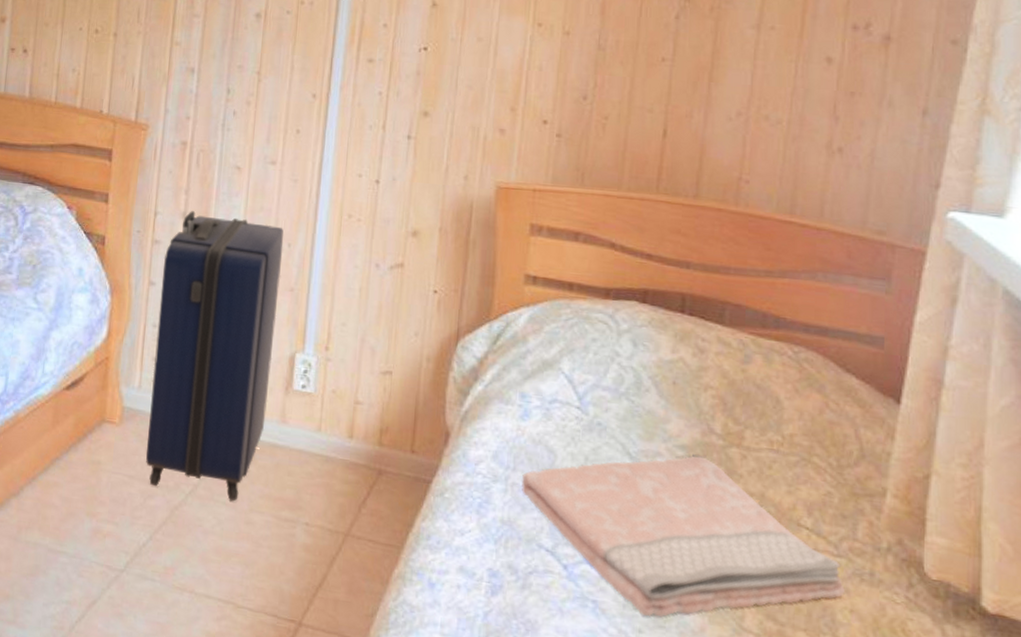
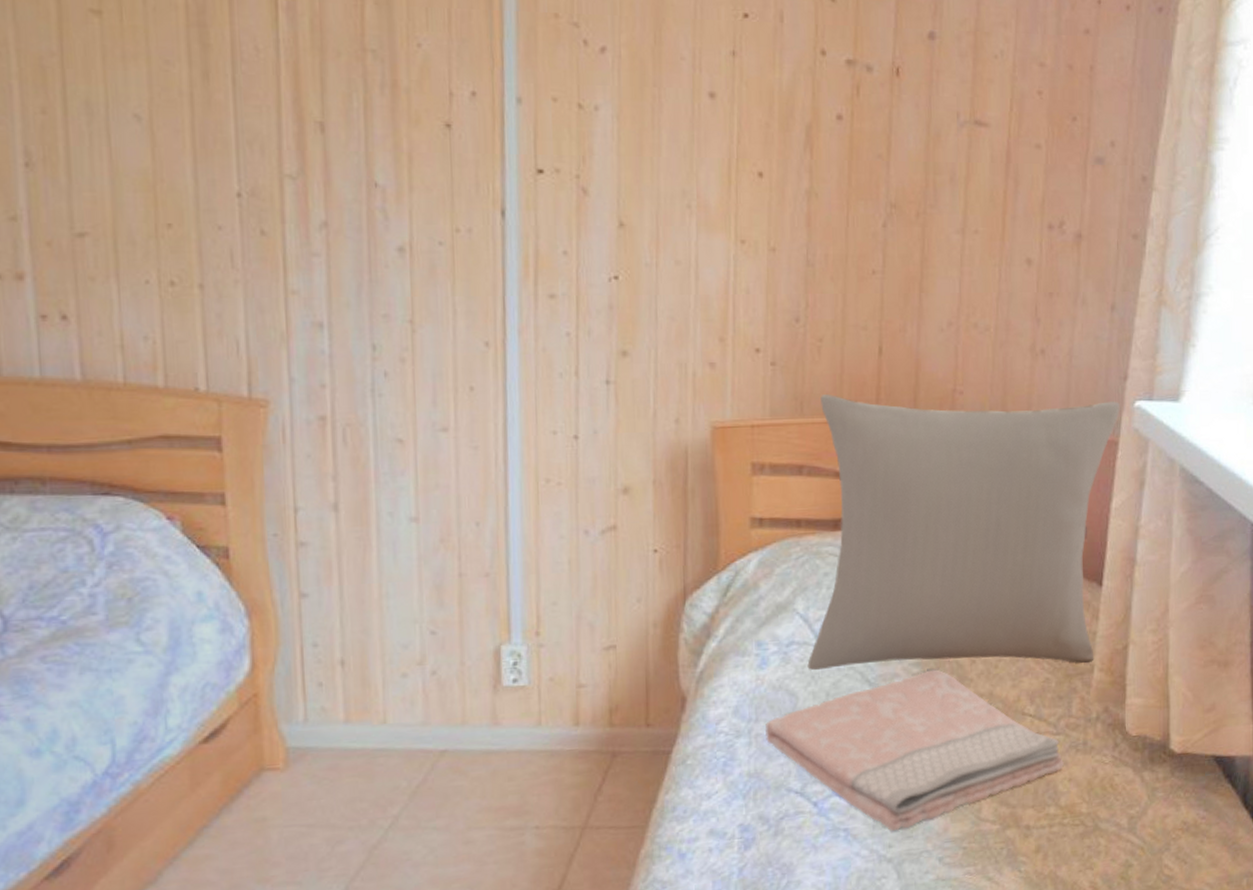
suitcase: present [145,211,284,501] -> none [316,500,474,830]
pillow: none [568,169,930,486] -> present [807,394,1120,671]

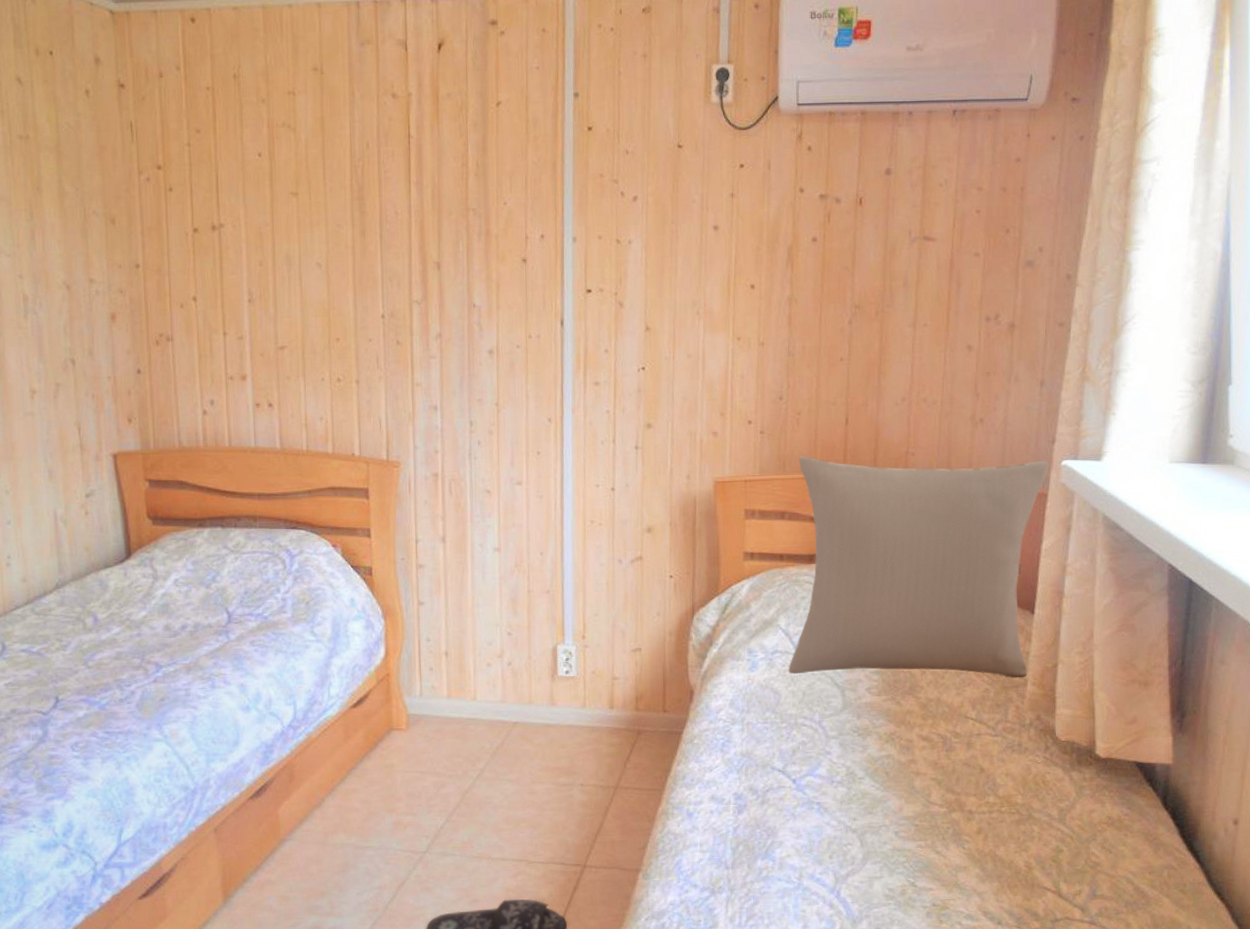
towel: present [764,669,1065,832] -> none [754,677,1002,808]

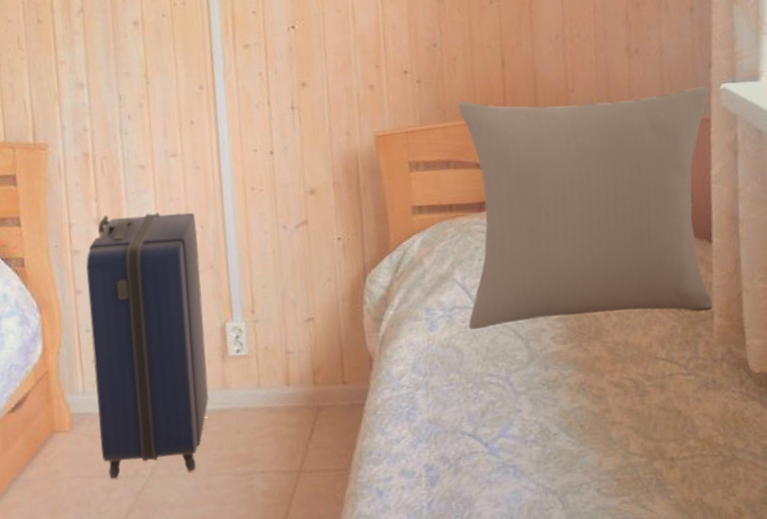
suitcase: none [429,535,537,778] -> present [86,212,209,479]

